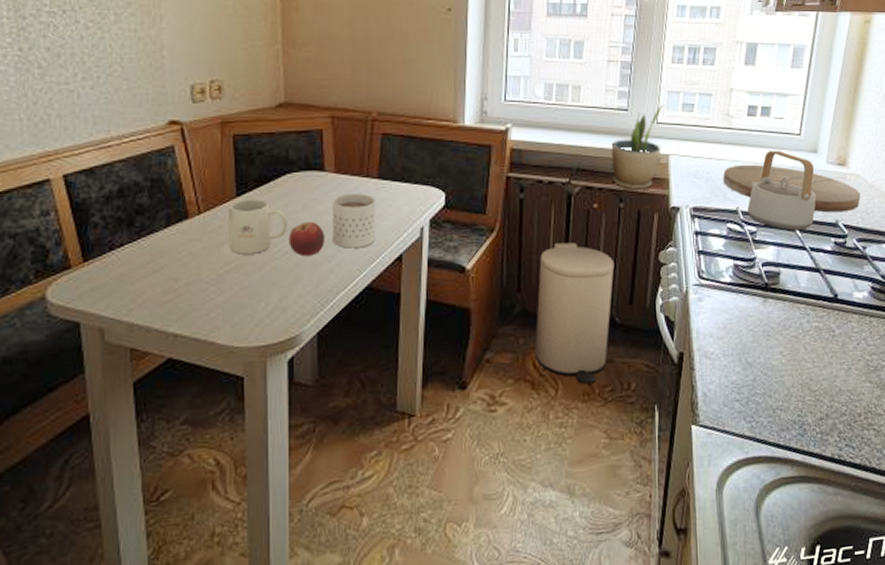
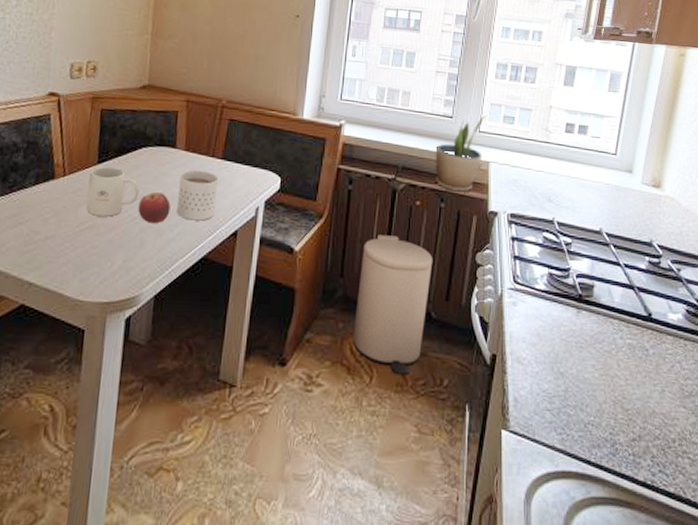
cutting board: present [723,164,861,213] -> none [540,177,676,233]
teapot: present [748,151,816,231] -> none [563,167,631,247]

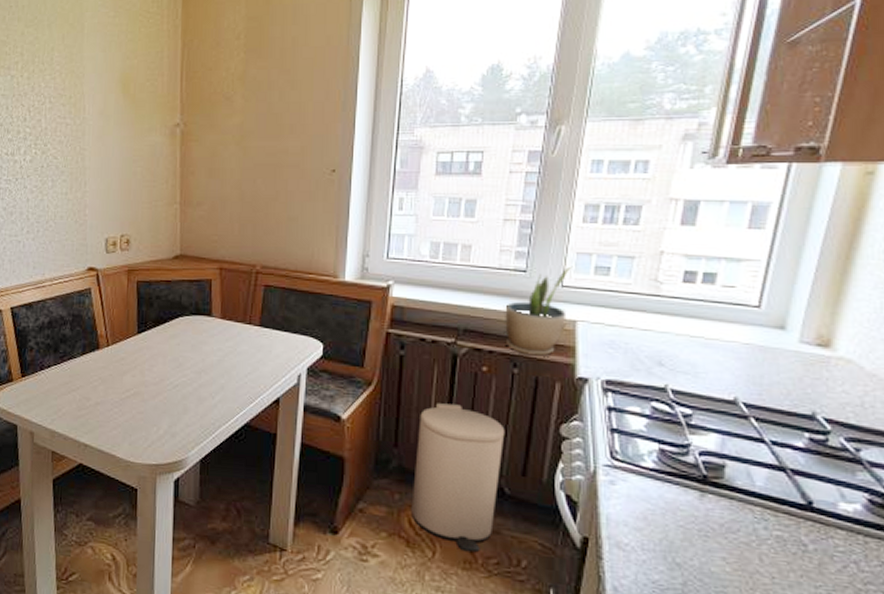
mug: present [86,166,140,217] -> none [129,335,179,384]
fruit: present [138,191,171,224] -> none [179,359,210,391]
mug: present [176,170,219,221] -> none [216,338,257,388]

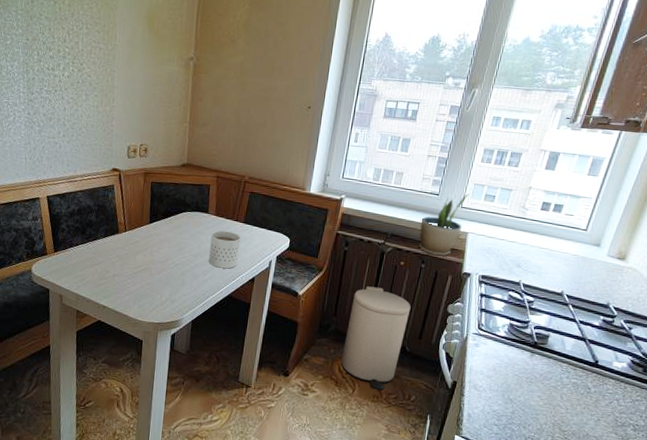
mug: none [216,338,257,388] -> present [208,230,241,269]

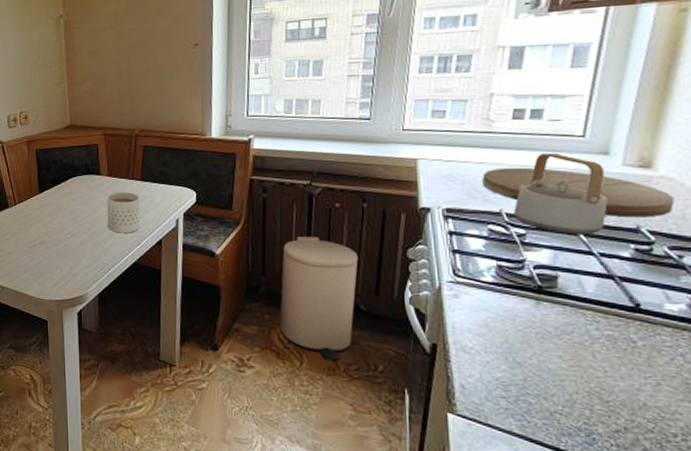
potted plant: present [419,193,470,257] -> none [353,112,411,191]
cutting board: none [511,247,635,297] -> present [482,167,675,218]
teapot: none [528,240,594,306] -> present [514,153,608,235]

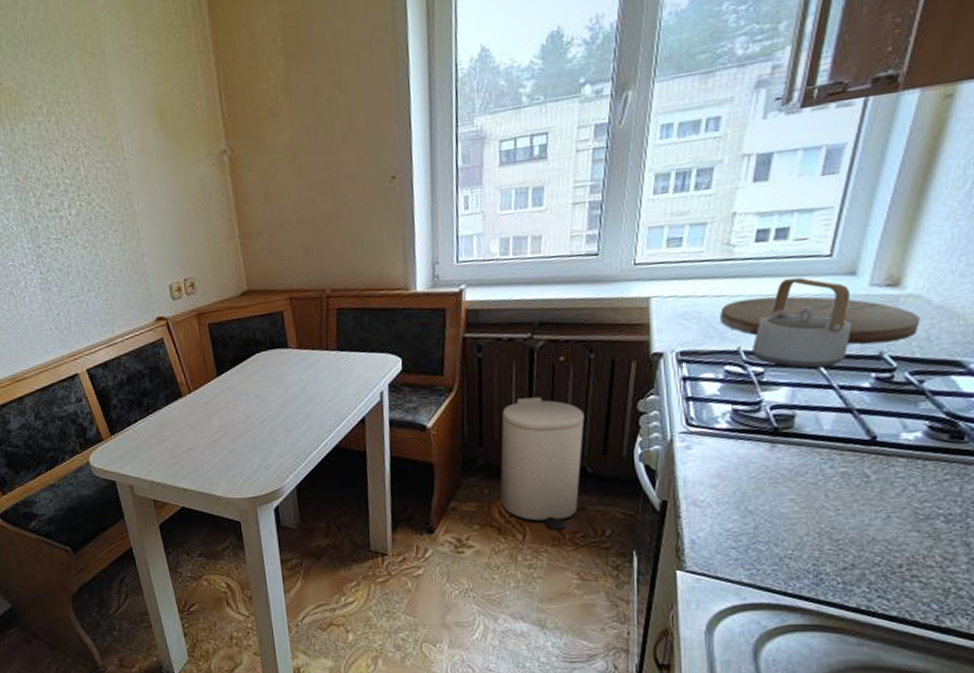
mug: present [106,192,140,233] -> none [297,365,339,415]

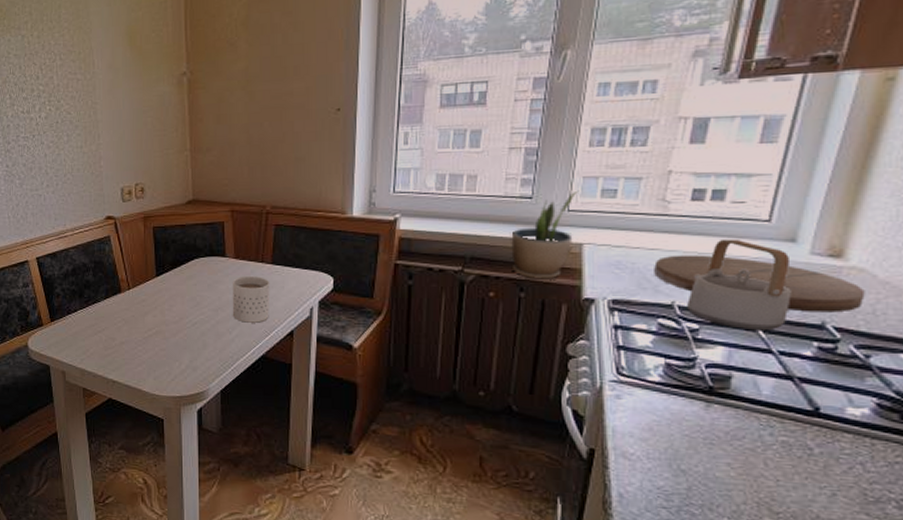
mug: none [297,365,339,415] -> present [232,276,270,323]
pedal bin: present [500,397,585,531] -> none [422,329,512,467]
potted plant: none [578,242,643,339] -> present [511,190,578,280]

